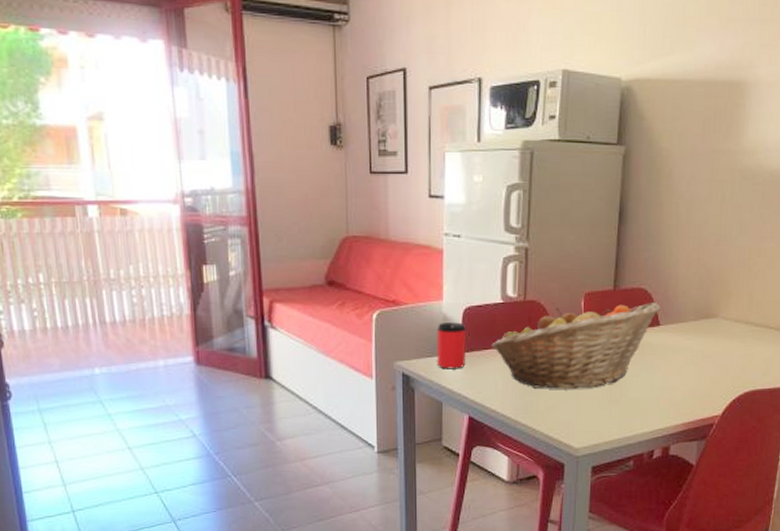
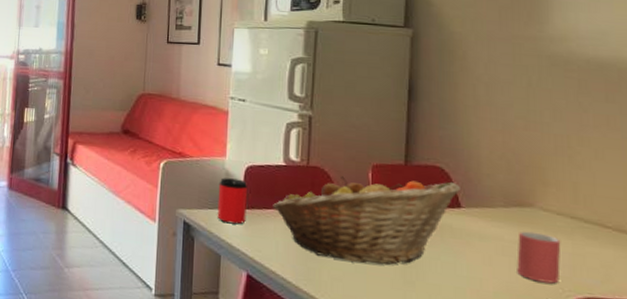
mug: none [701,340,736,383] -> present [517,231,561,284]

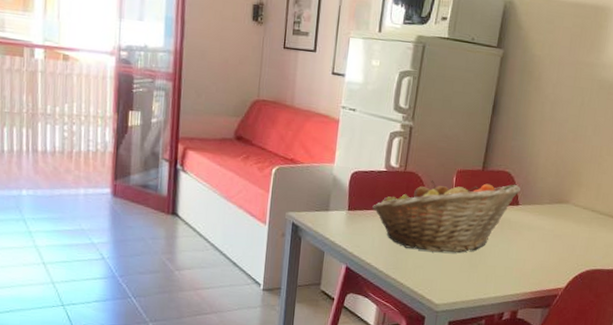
can: present [217,178,247,225] -> none [323,182,352,225]
mug: present [517,231,561,284] -> none [550,222,583,261]

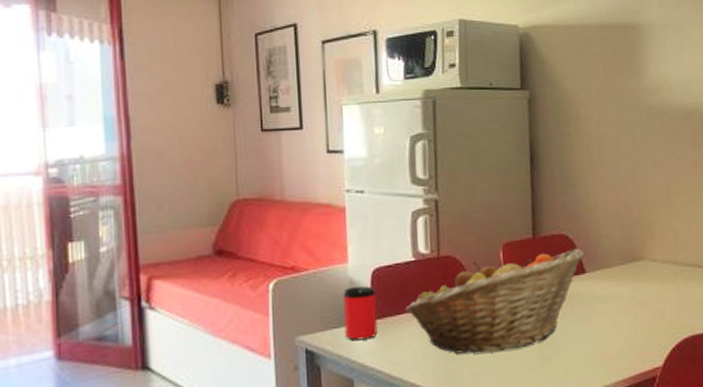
can: none [323,182,352,225] -> present [342,286,378,341]

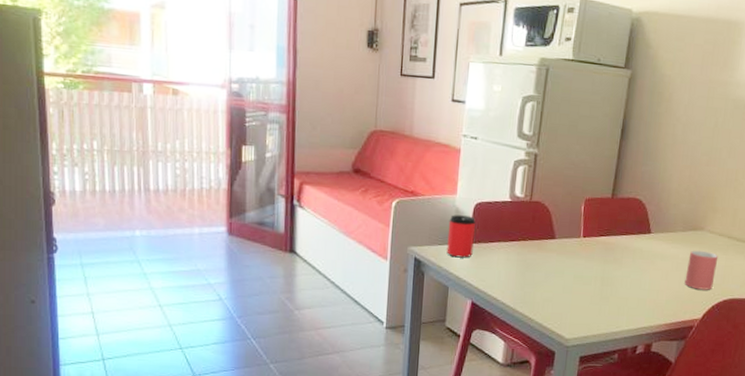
fruit basket: present [406,247,585,354] -> none [497,210,653,285]
mug: none [634,283,669,331] -> present [684,250,719,290]

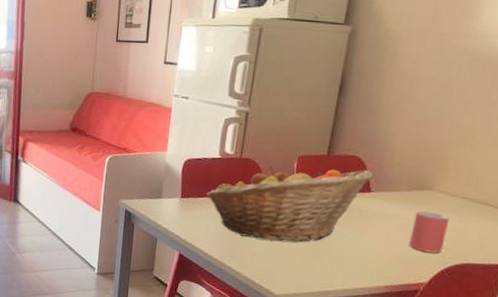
can: present [446,215,475,258] -> none [156,170,185,212]
fruit basket: none [497,210,653,285] -> present [206,167,374,242]

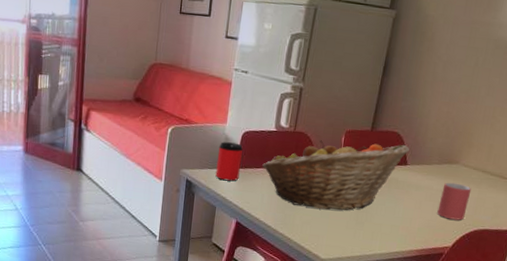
can: none [156,170,185,212] -> present [215,142,243,182]

